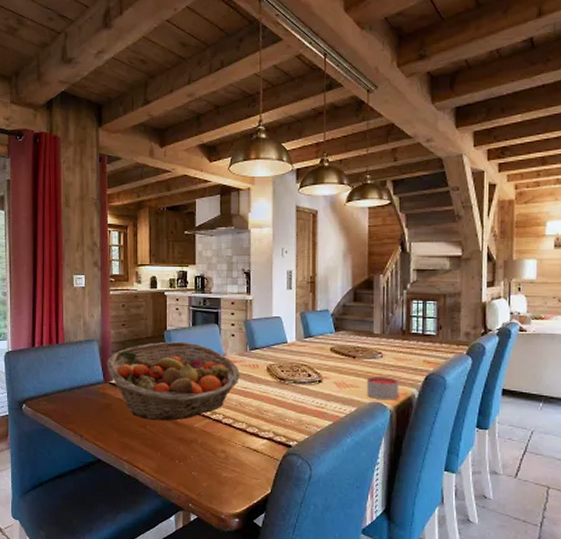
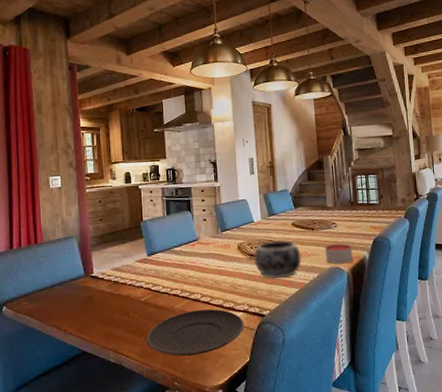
fruit basket: present [107,341,241,421] -> none [86,230,215,307]
plate: none [163,431,268,479] -> present [146,309,245,357]
decorative bowl: none [283,365,338,409] -> present [253,239,302,278]

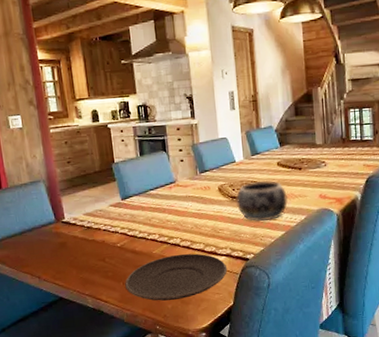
candle: present [324,243,353,265] -> none [313,183,344,206]

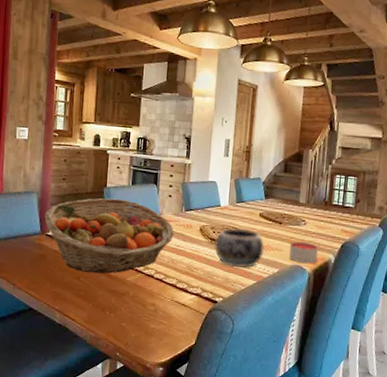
fruit basket: none [56,172,194,253] -> present [44,198,175,274]
plate: present [125,253,228,301] -> none [94,285,195,330]
candle: none [313,183,344,206] -> present [288,241,319,264]

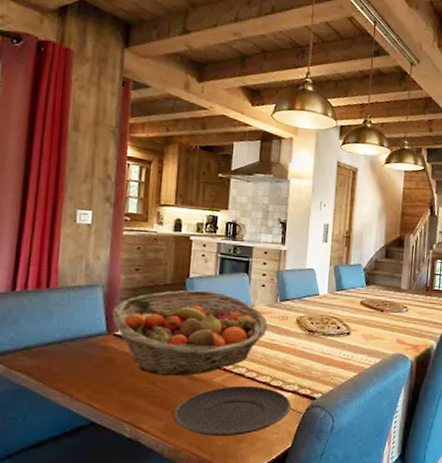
plate: none [94,285,195,330] -> present [173,385,292,436]
decorative bowl: present [214,228,264,269] -> none [312,317,366,360]
candle: present [288,241,319,264] -> none [390,329,421,352]

